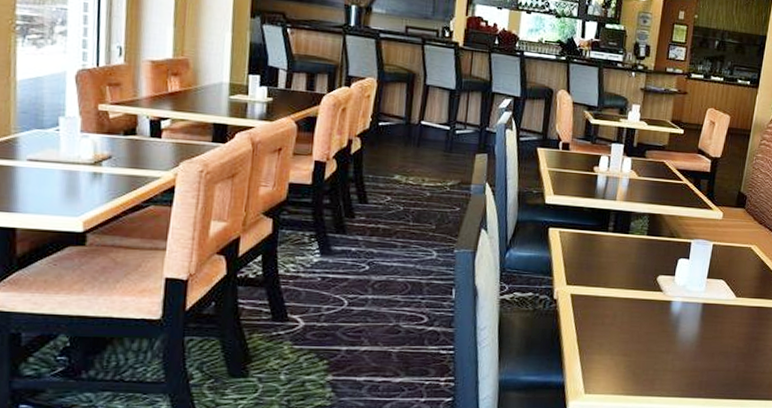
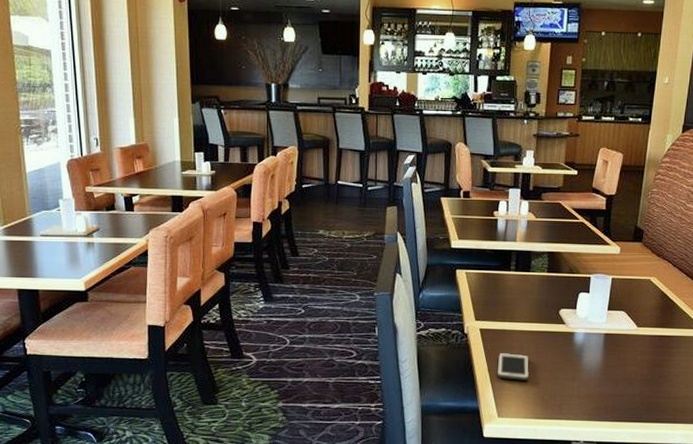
cell phone: none [586,320,622,354] -> present [497,352,529,382]

